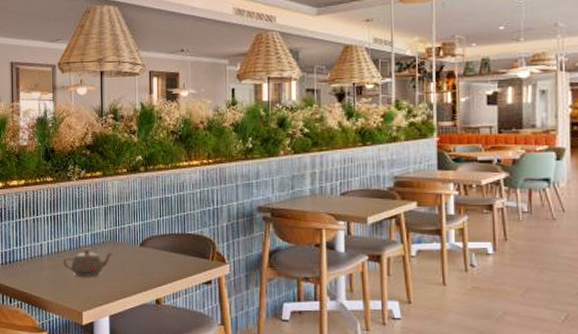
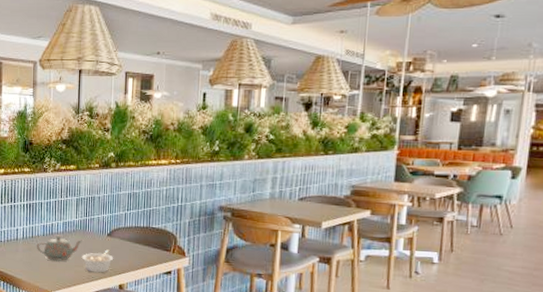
legume: none [113,261,148,287] -> present [81,249,114,273]

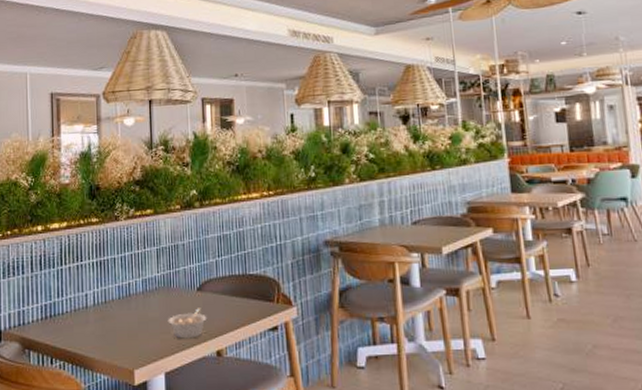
teapot: present [36,235,83,262] -> none [110,296,168,330]

